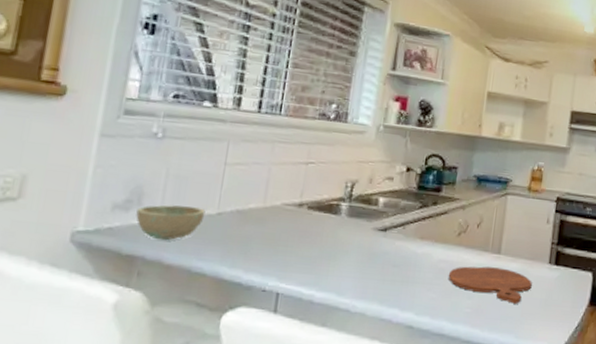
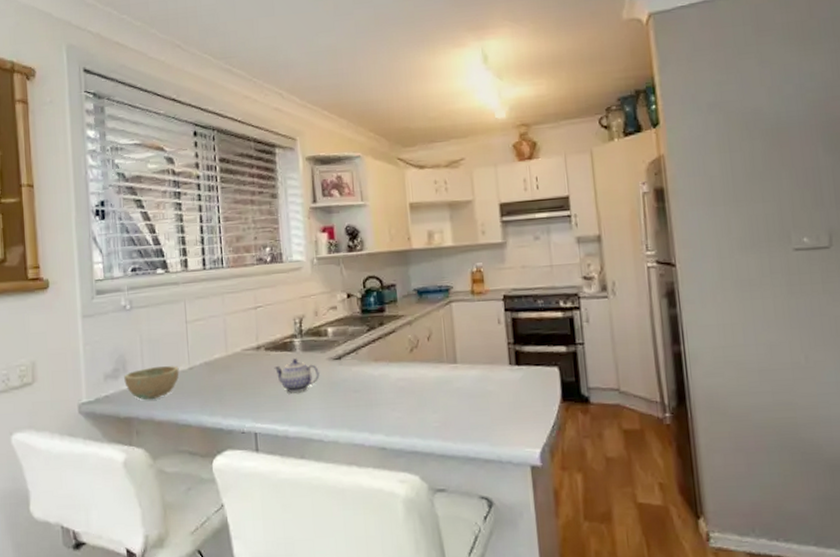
teapot: none [313,222,361,258] -> present [274,359,320,392]
cutting board: present [448,266,532,304] -> none [409,377,496,411]

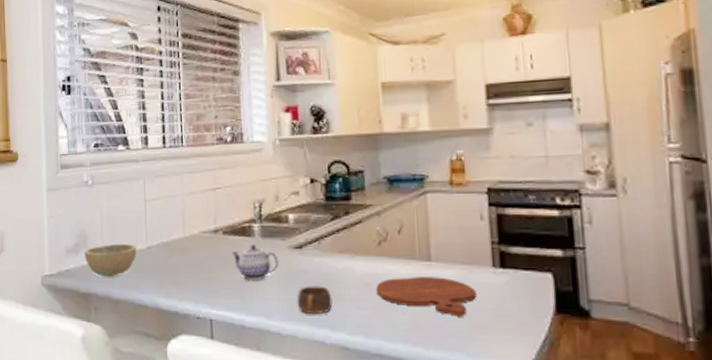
cup: none [337,393,371,420] -> present [296,286,333,314]
cutting board: none [409,377,496,411] -> present [375,277,476,317]

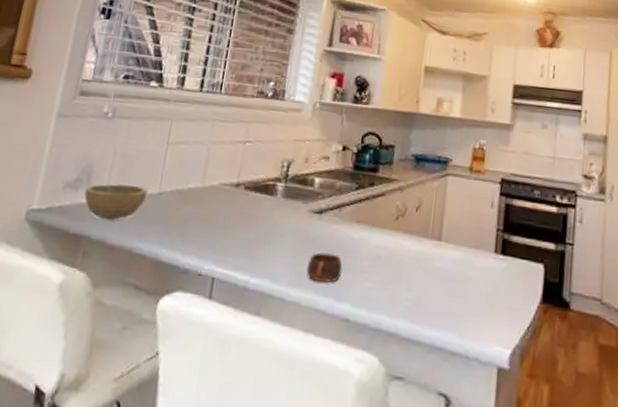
teapot: present [231,245,279,280] -> none [249,204,297,241]
cutting board: present [375,277,476,317] -> none [385,253,477,298]

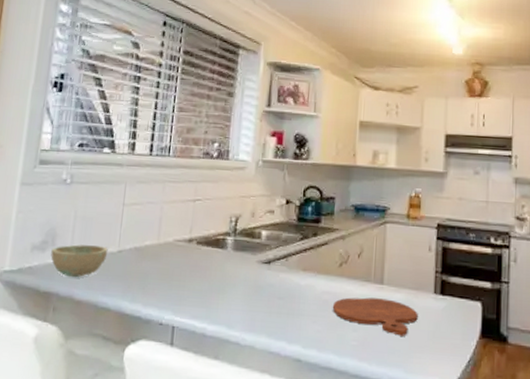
cup: present [306,252,343,283] -> none [258,299,292,327]
cutting board: none [385,253,477,298] -> present [332,297,418,336]

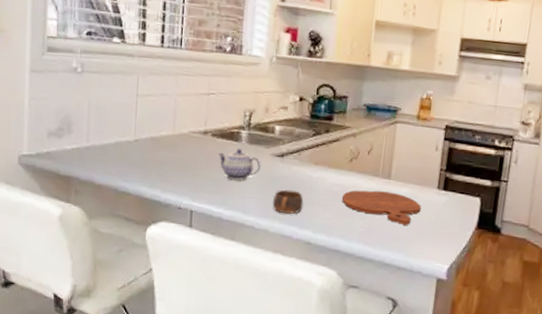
bowl: present [51,244,108,278] -> none [68,132,125,164]
teapot: none [202,256,247,291] -> present [218,149,261,180]
cup: none [258,299,292,327] -> present [272,189,304,214]

